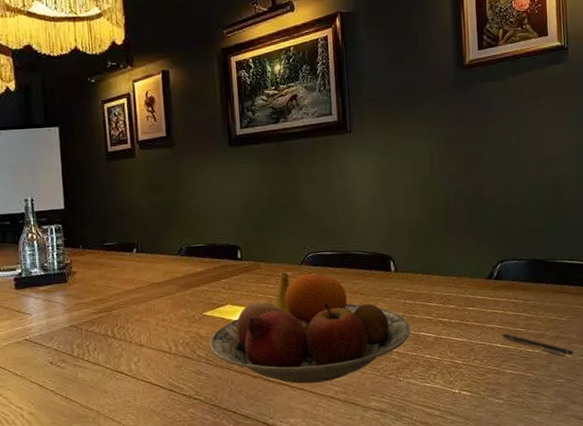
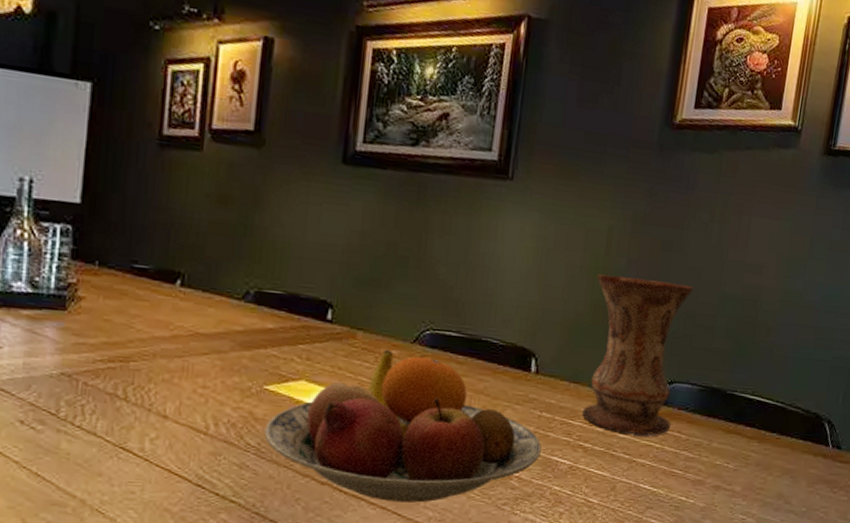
vase: none [428,184,508,306] -> present [582,274,694,435]
pen: present [500,334,574,356] -> none [651,474,734,513]

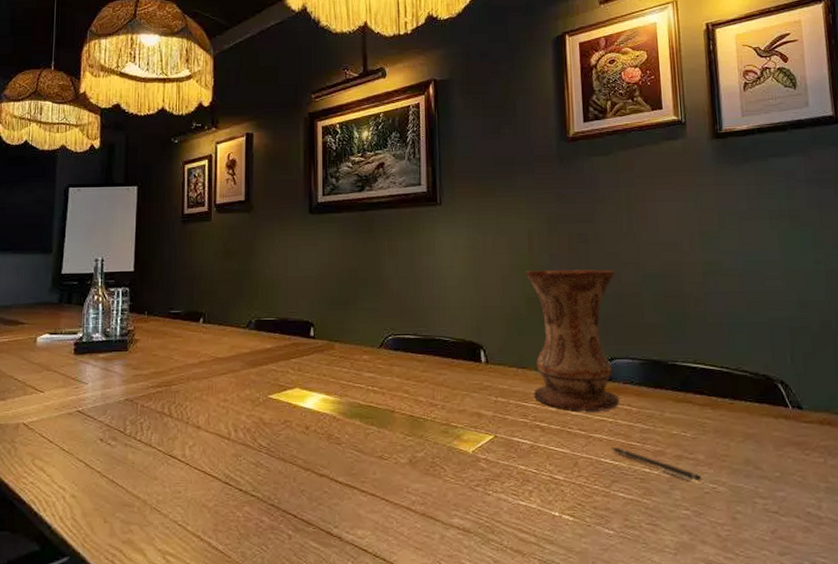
fruit bowl: present [264,349,542,503] -> none [272,356,502,489]
pen: none [651,474,734,513] -> present [610,447,702,482]

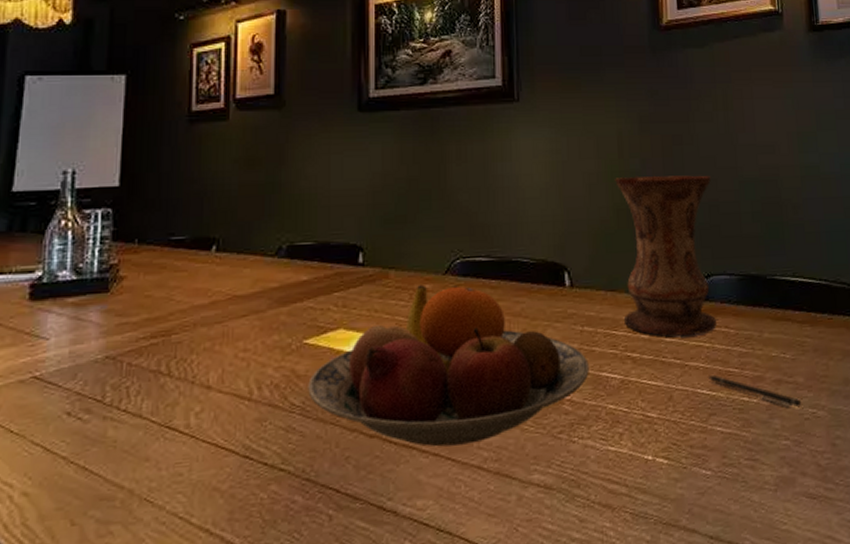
fruit bowl: none [272,356,502,489] -> present [308,284,589,447]

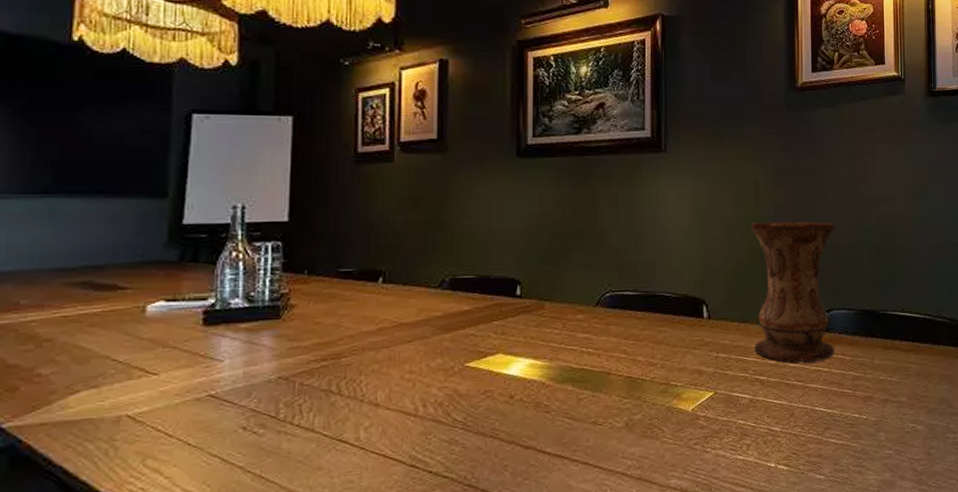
fruit bowl: present [308,284,589,447] -> none [469,315,722,457]
pen: present [707,375,802,408] -> none [824,396,904,423]

